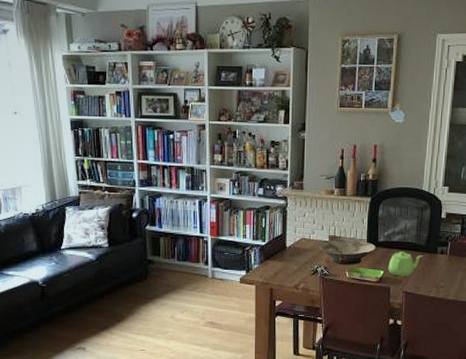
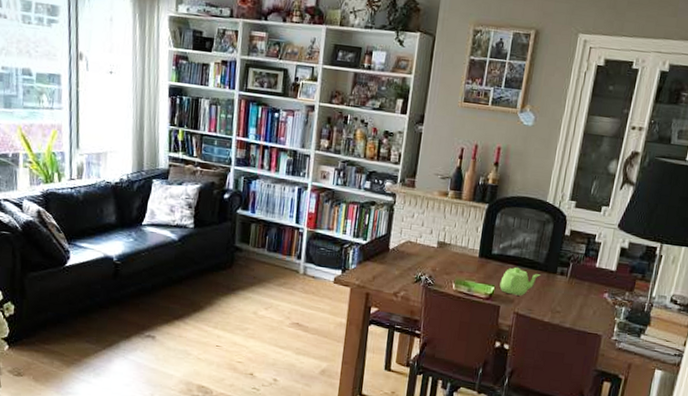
bowl: present [319,240,375,265] -> none [426,246,488,277]

